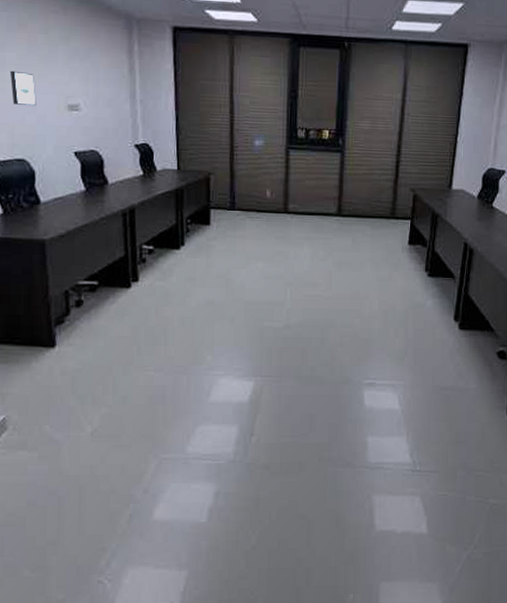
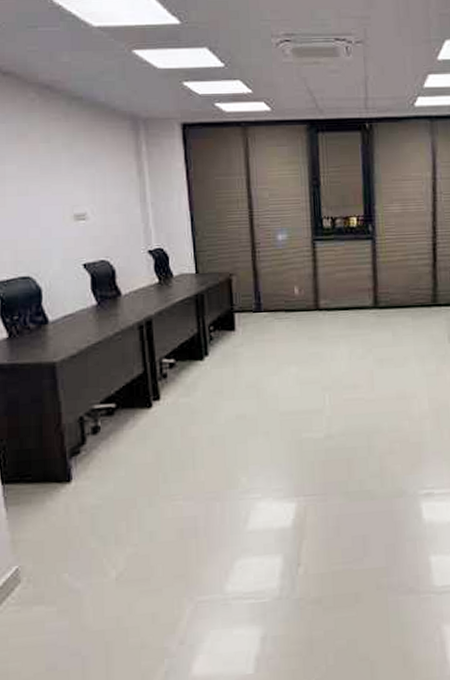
wall art: present [10,70,36,107] -> none [12,183,40,220]

